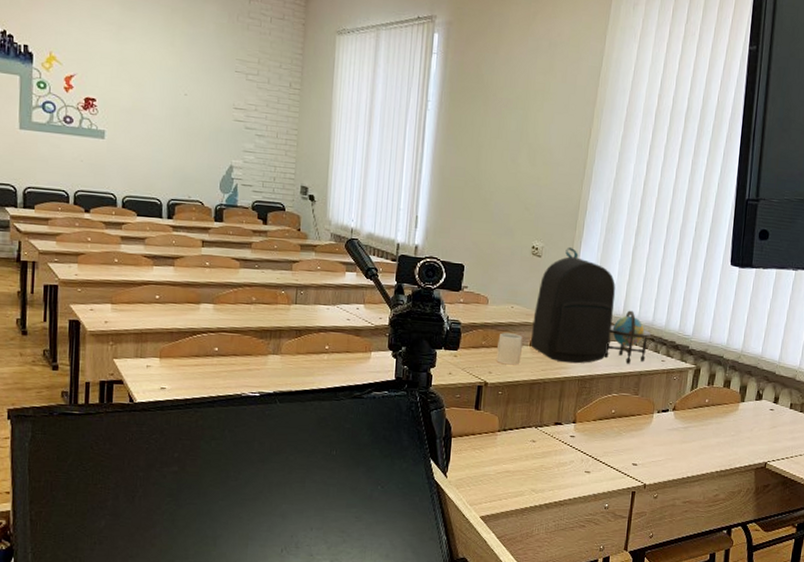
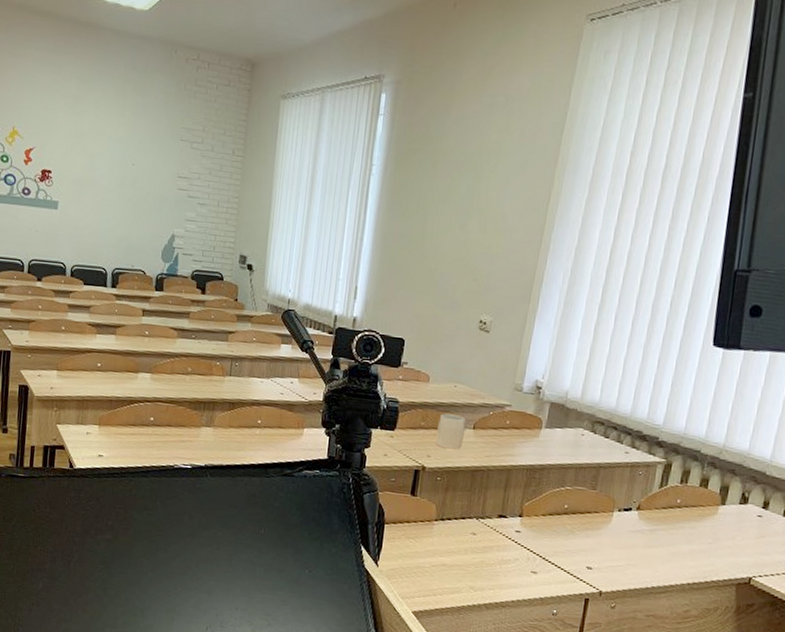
backpack: present [531,247,616,364] -> none [474,322,574,451]
globe: present [604,310,652,364] -> none [557,394,614,454]

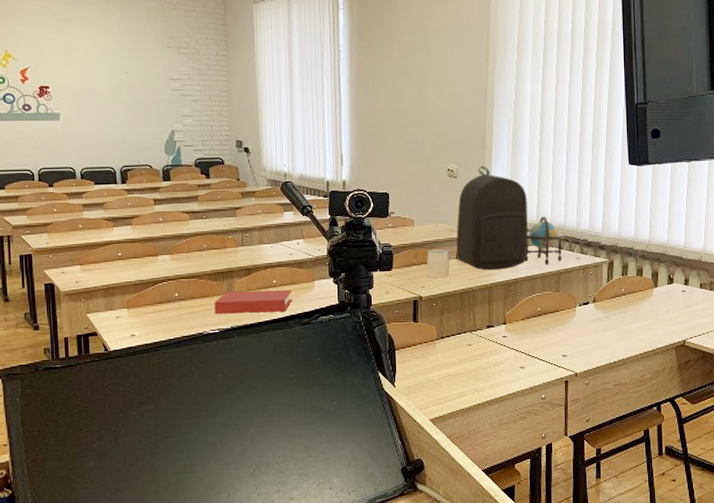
book: none [189,424,278,458] -> present [214,289,293,314]
backpack: none [474,322,574,451] -> present [456,166,528,271]
globe: none [557,394,614,454] -> present [524,216,565,265]

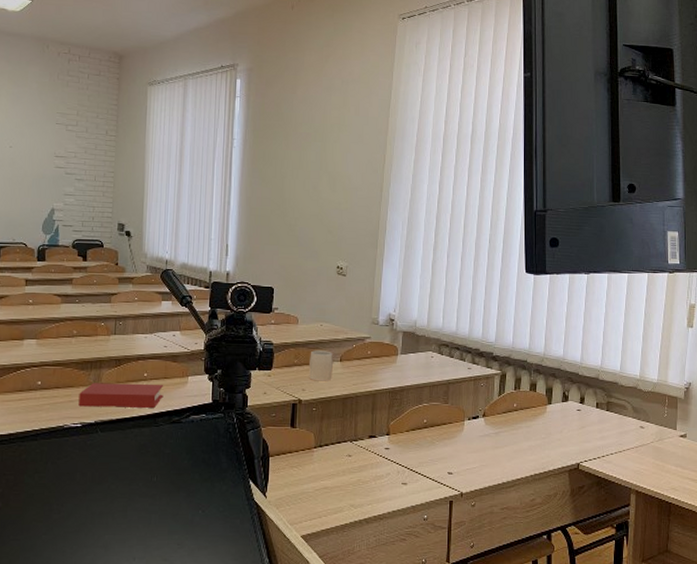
backpack: present [456,166,528,271] -> none [341,265,419,376]
globe: present [524,216,565,265] -> none [412,321,456,374]

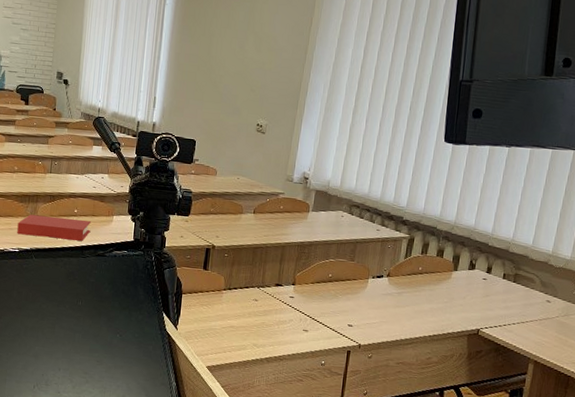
mug: present [308,350,334,381] -> none [223,201,248,231]

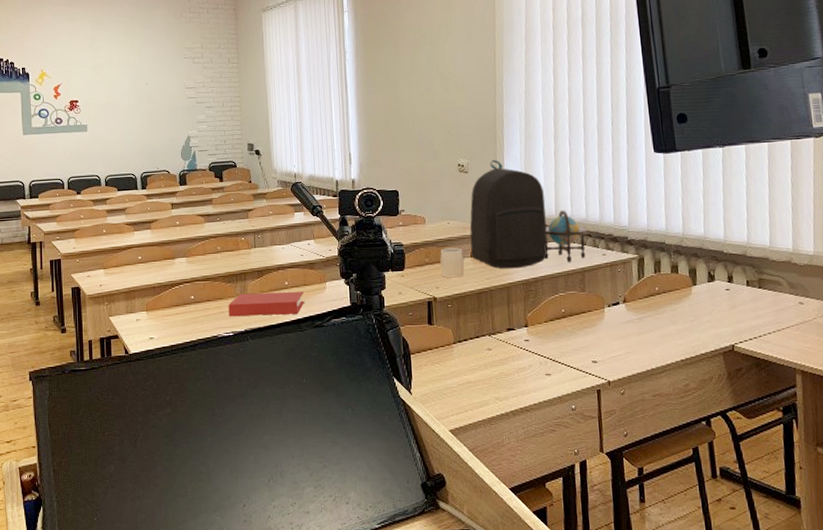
mug: none [223,201,248,231] -> present [439,247,465,278]
backpack: none [254,125,334,231] -> present [469,160,547,269]
globe: none [322,182,367,232] -> present [544,210,588,262]

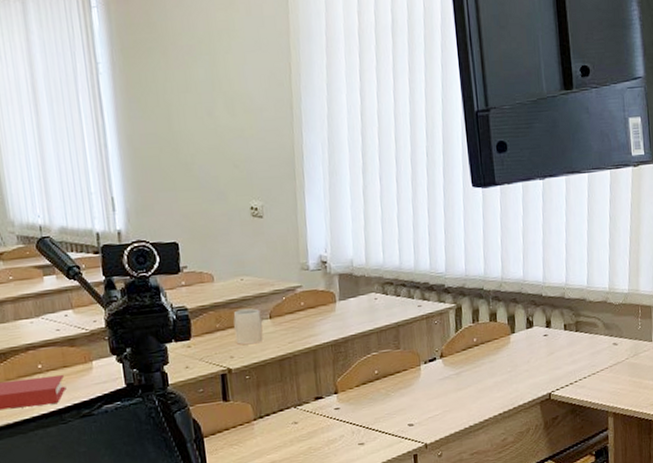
backpack: present [469,160,547,269] -> none [267,201,357,330]
globe: present [544,210,588,262] -> none [354,257,401,317]

